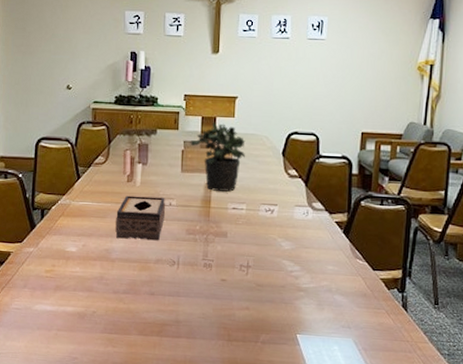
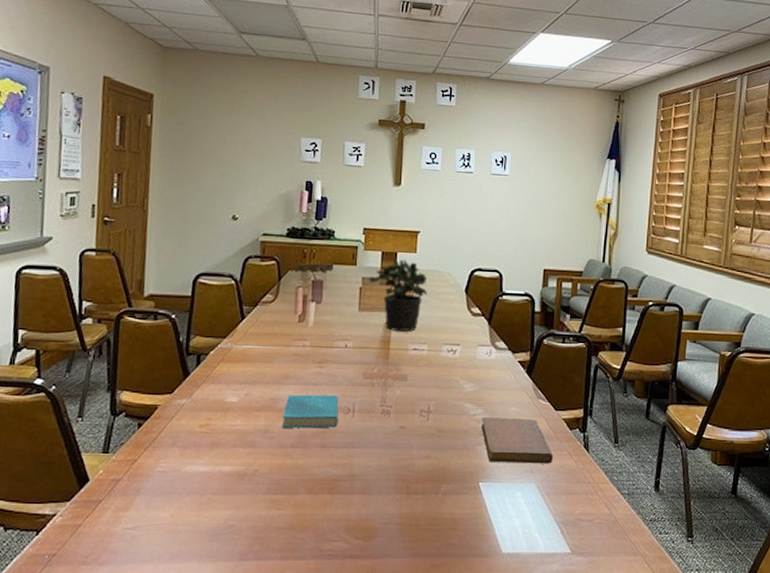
tissue box: present [115,195,166,241] -> none [284,337,341,387]
book: none [115,246,165,278] -> present [282,394,339,428]
notebook: none [299,274,370,321] -> present [481,417,553,464]

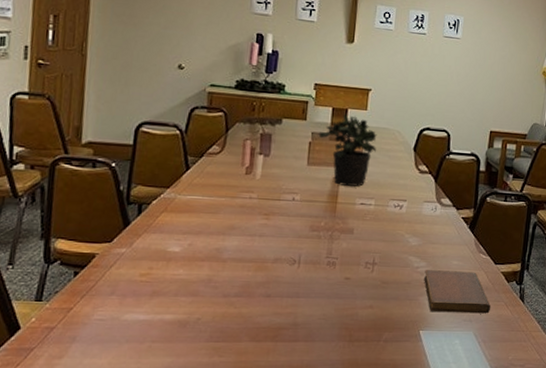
book: present [282,394,339,428] -> none [226,245,285,279]

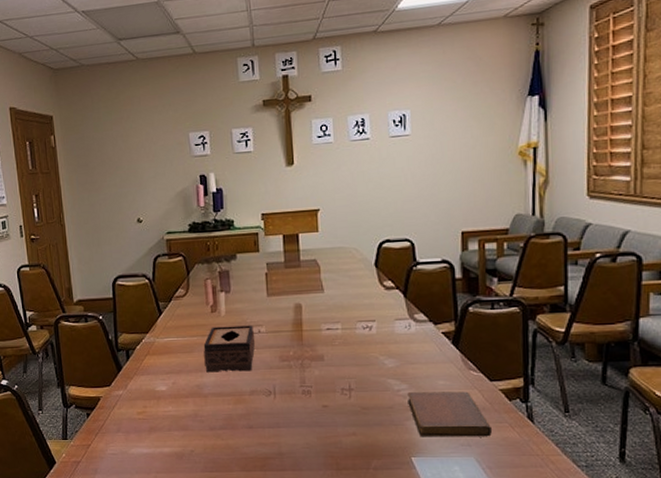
tissue box: none [229,189,289,239] -> present [203,325,256,373]
potted plant: present [318,114,377,187] -> none [273,239,334,313]

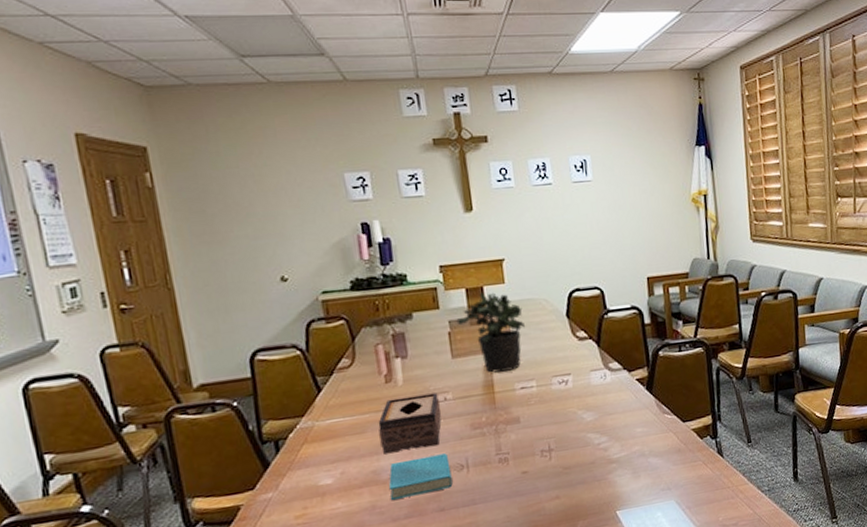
book: none [208,379,261,411] -> present [388,453,453,500]
potted plant: none [273,239,334,313] -> present [456,292,525,373]
notebook: present [407,391,492,437] -> none [608,435,688,488]

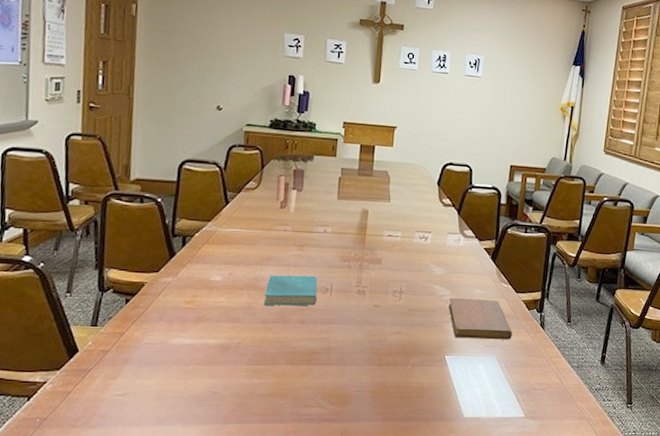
tissue box: present [378,393,442,455] -> none [266,222,321,268]
potted plant: present [456,292,525,373] -> none [347,150,403,219]
notebook: none [608,435,688,488] -> present [448,298,512,340]

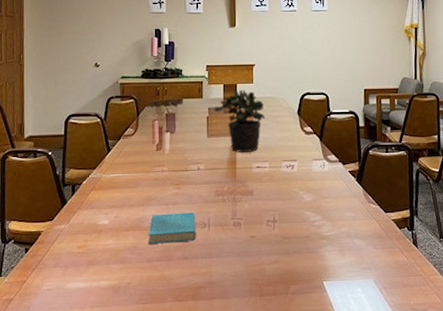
potted plant: none [347,150,403,219] -> present [214,88,265,152]
notebook: present [448,298,512,340] -> none [321,221,386,263]

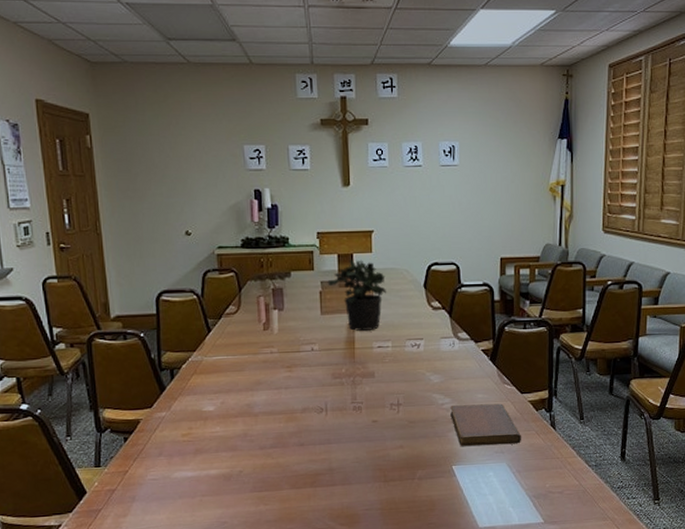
book: present [148,212,196,244] -> none [259,396,312,431]
notebook: none [321,221,386,263] -> present [450,403,521,447]

